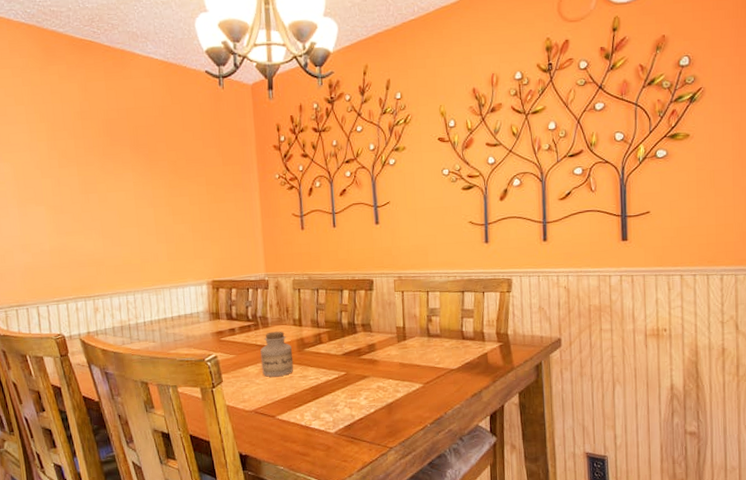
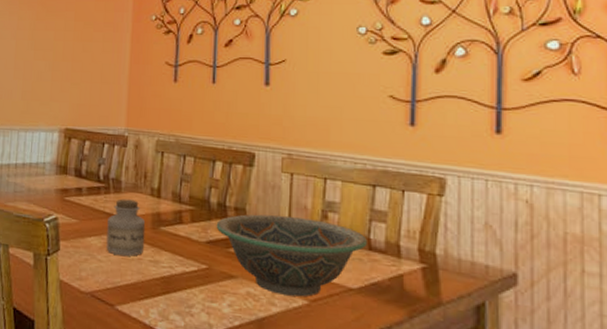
decorative bowl: none [349,323,461,383] -> present [216,214,367,297]

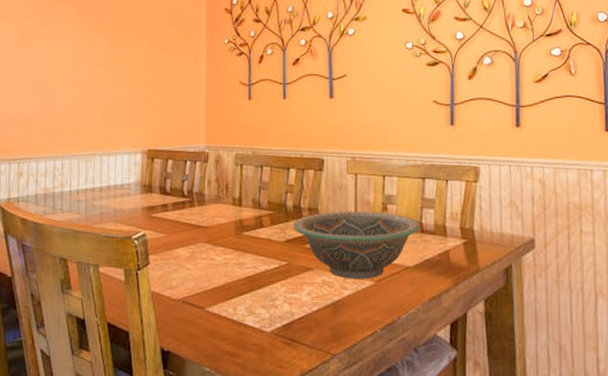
jar: present [106,198,146,256] -> none [194,210,230,262]

